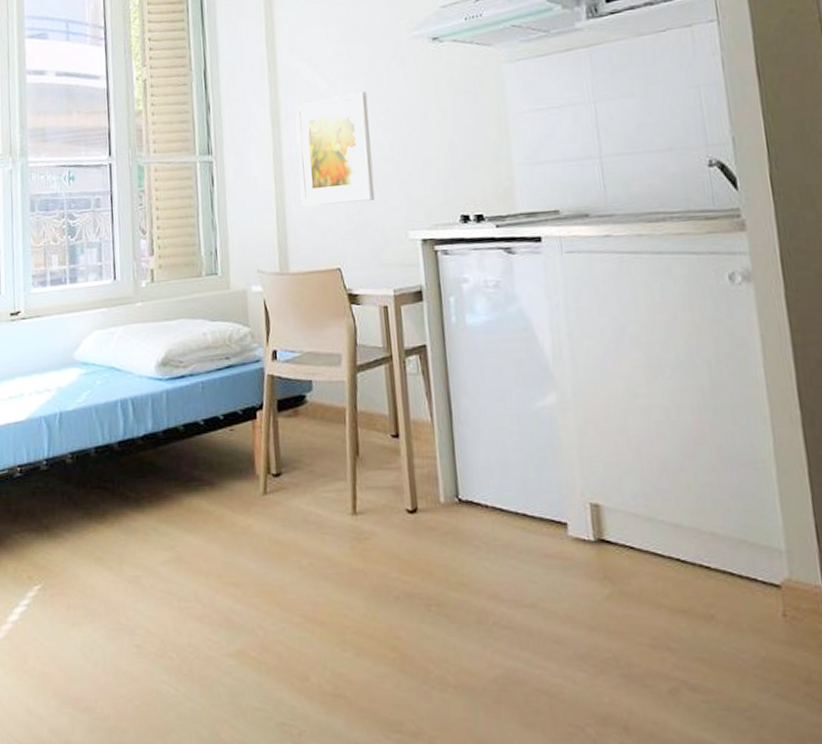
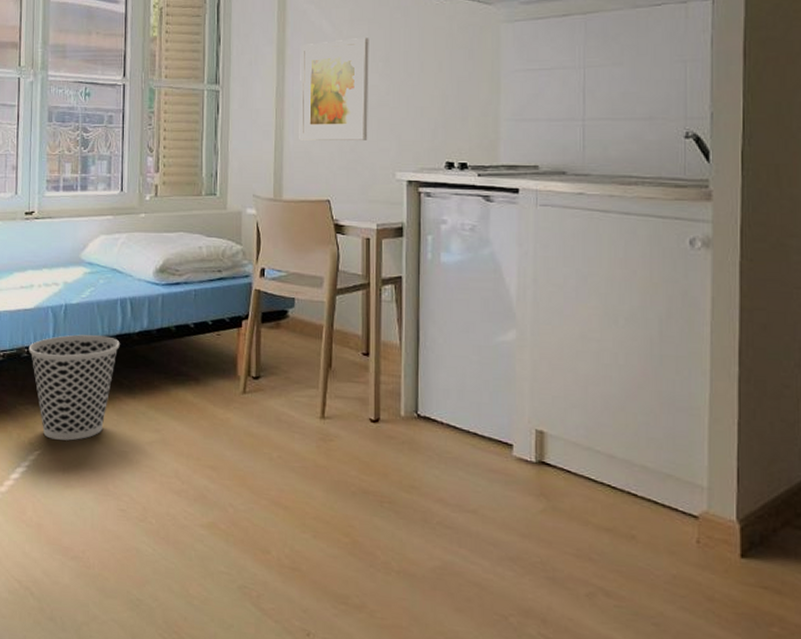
wastebasket: none [21,444,123,570] -> present [28,334,120,441]

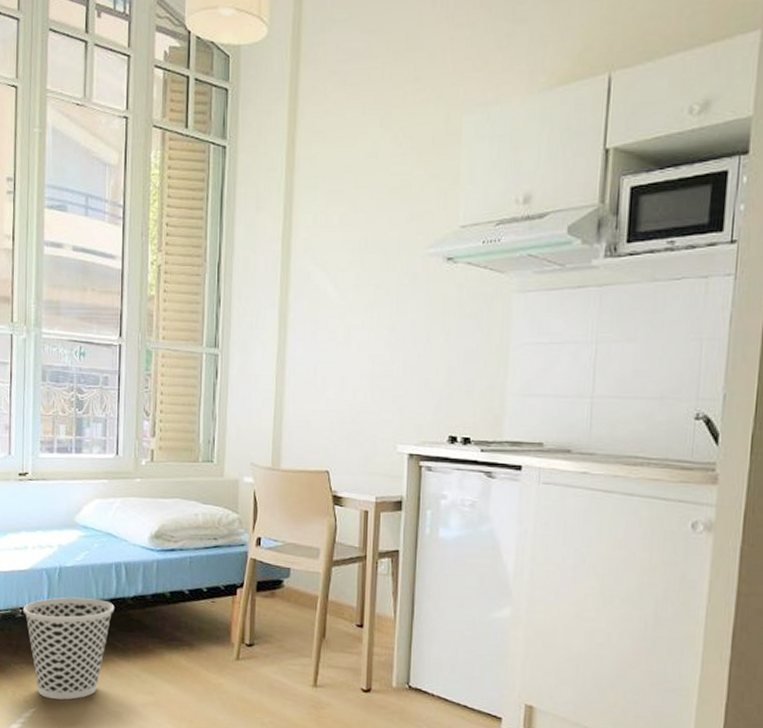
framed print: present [299,38,369,140] -> none [299,304,375,411]

